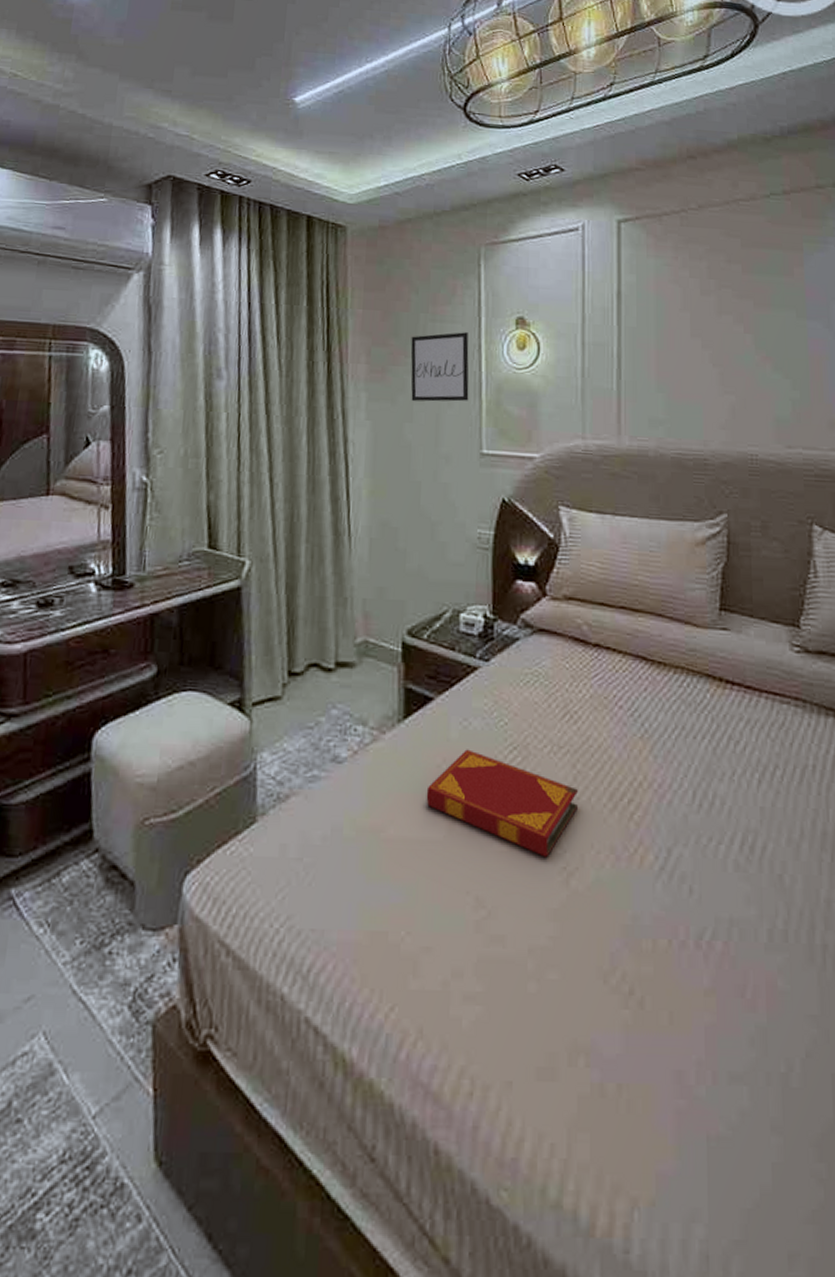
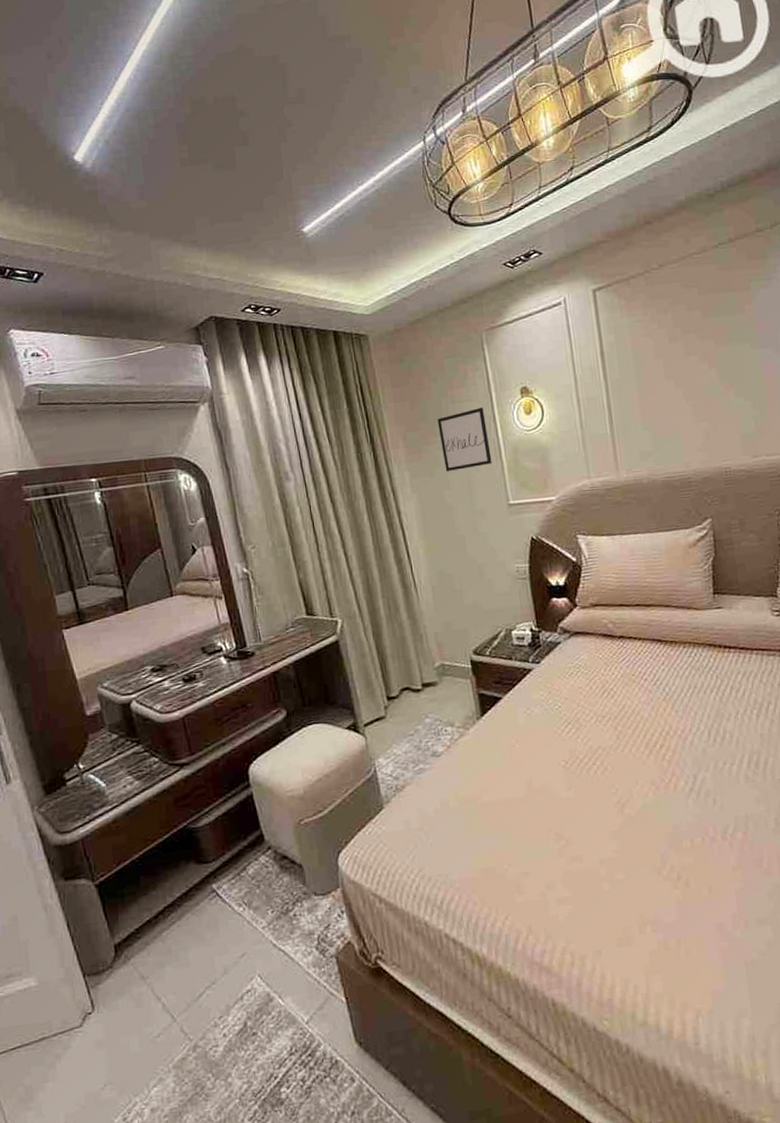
hardback book: present [426,749,578,858] -> none [507,730,623,797]

